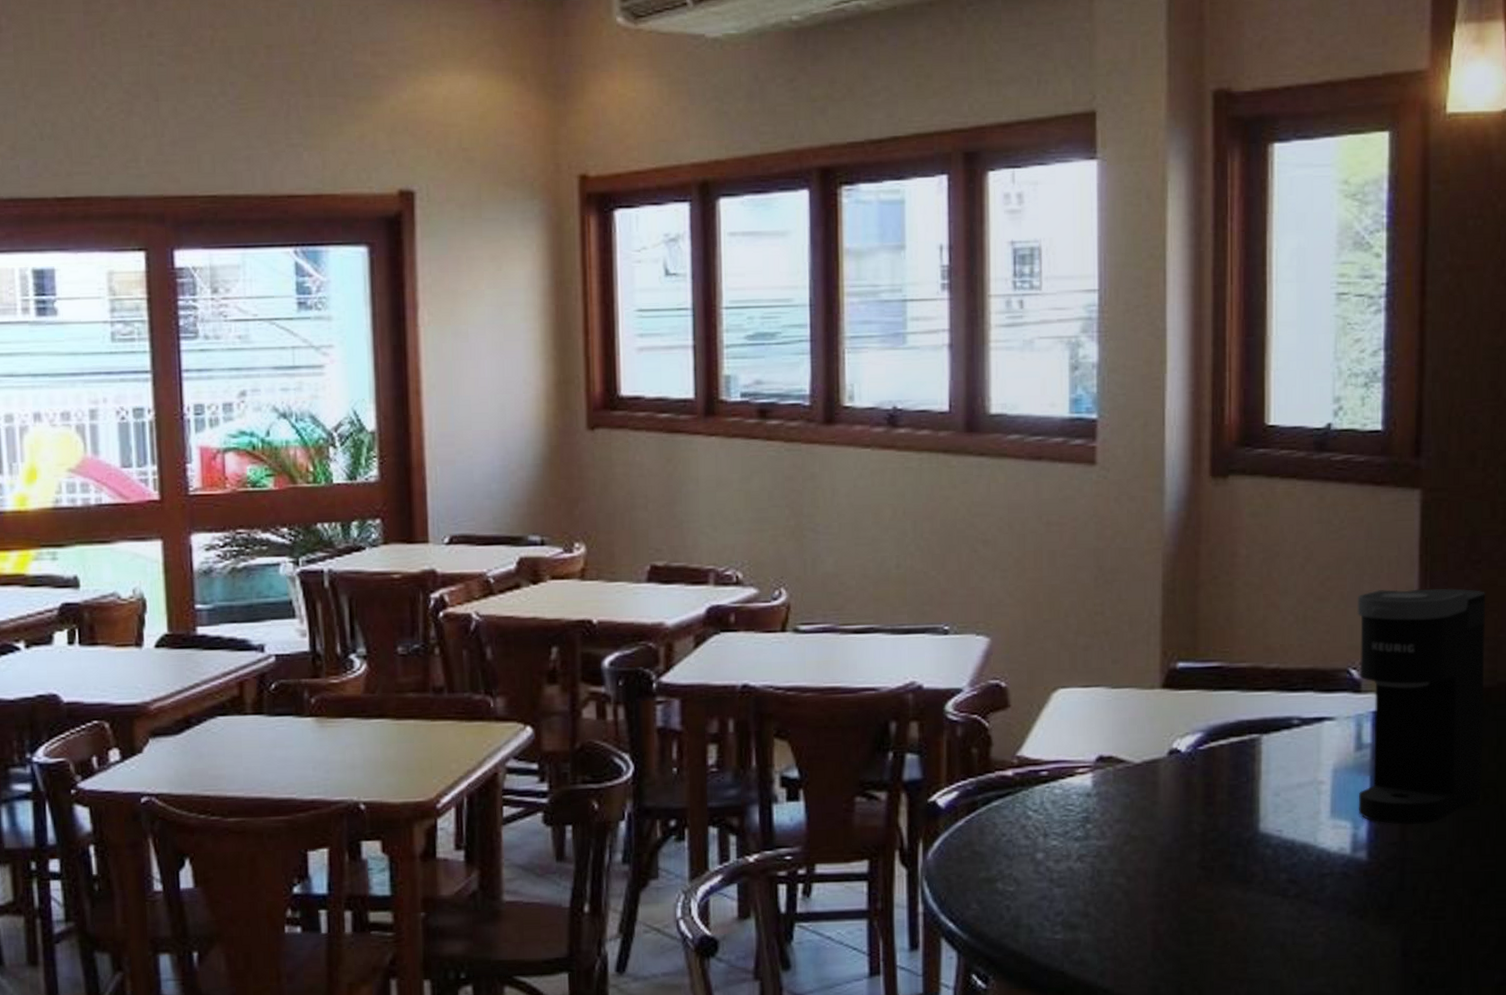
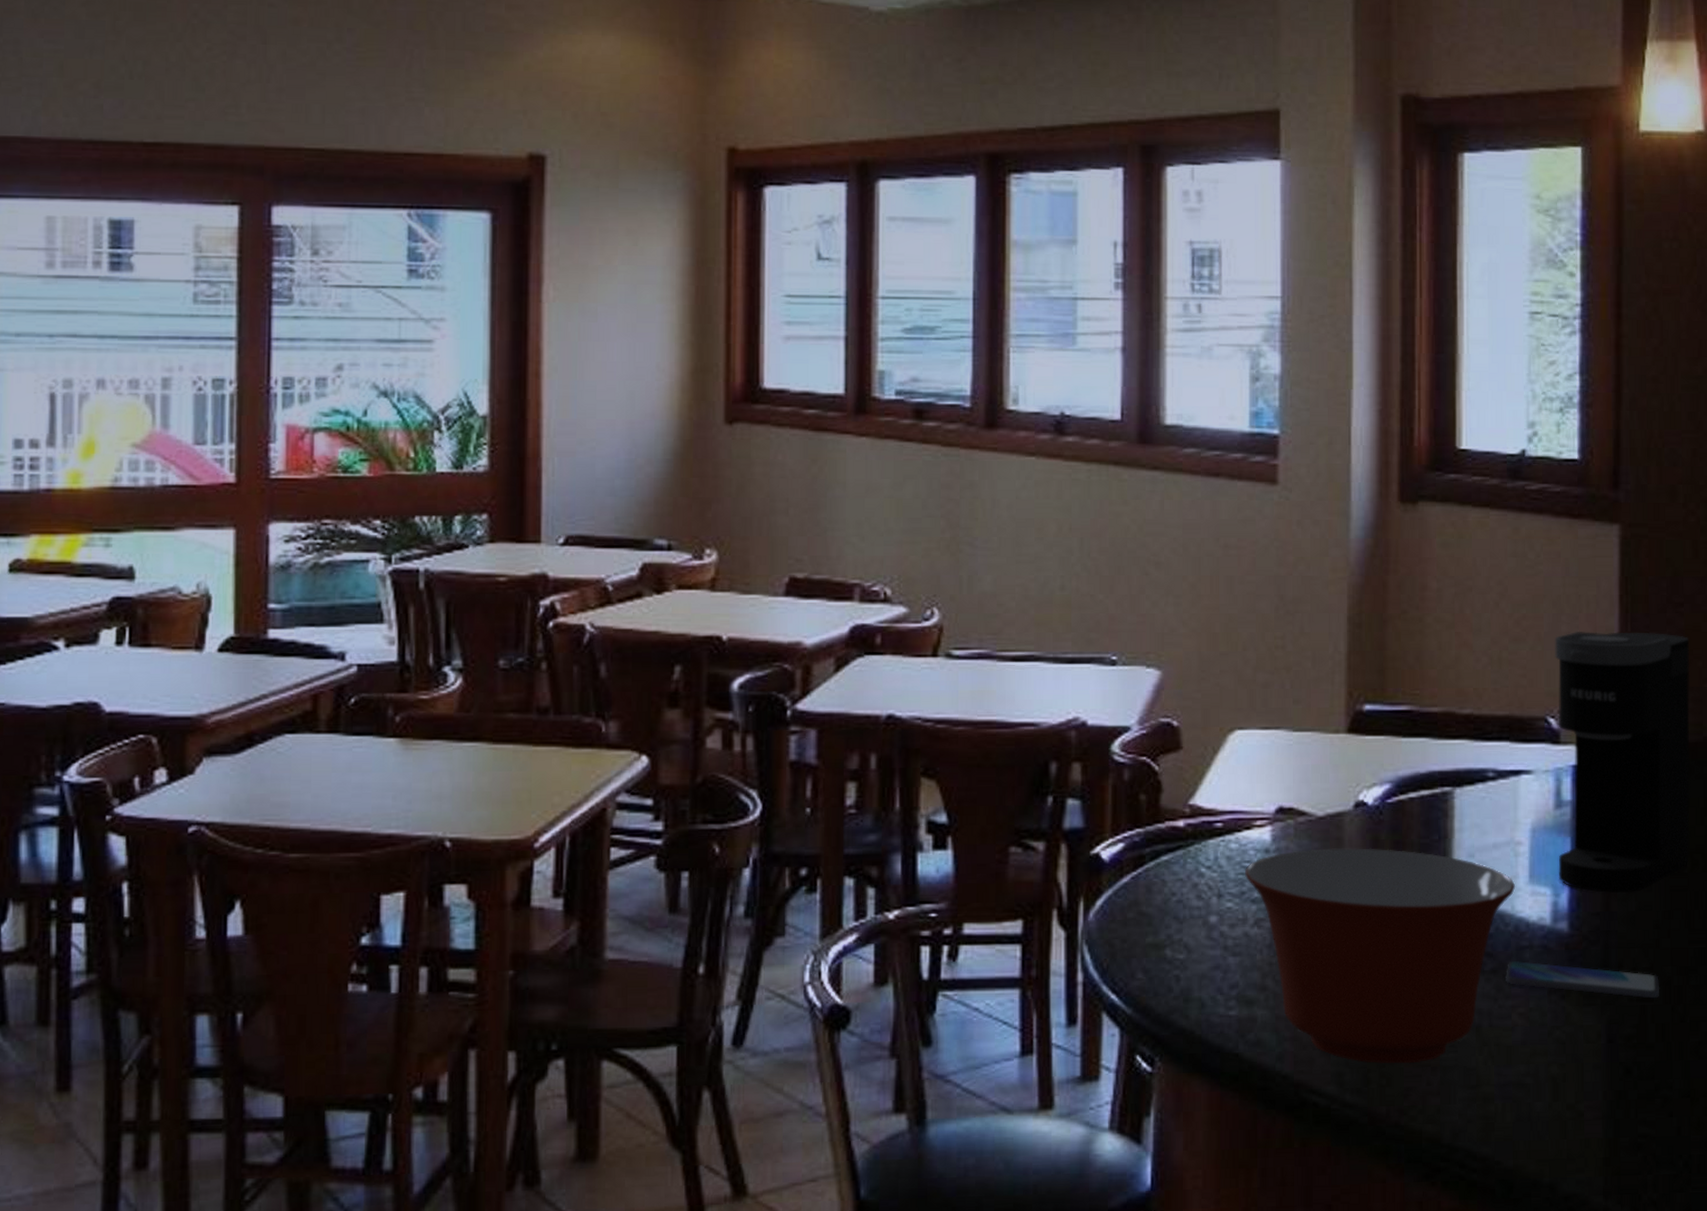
mixing bowl: none [1068,790,1318,979] -> present [1245,848,1516,1064]
smartphone: none [1308,887,1452,917] -> present [1506,961,1660,999]

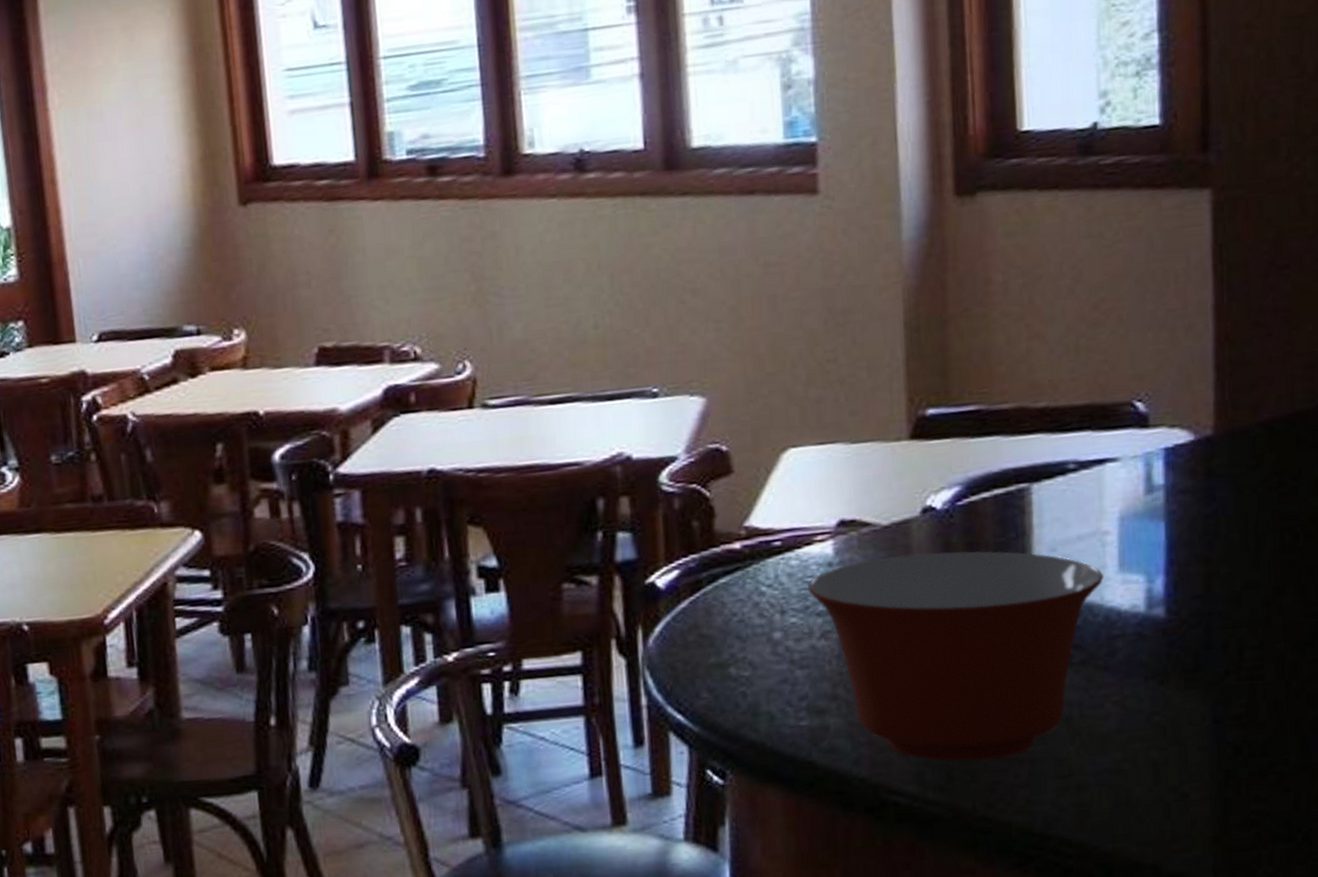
smartphone: present [1506,961,1660,999] -> none [1096,650,1272,677]
coffee maker: present [1555,631,1690,893] -> none [1139,299,1303,575]

